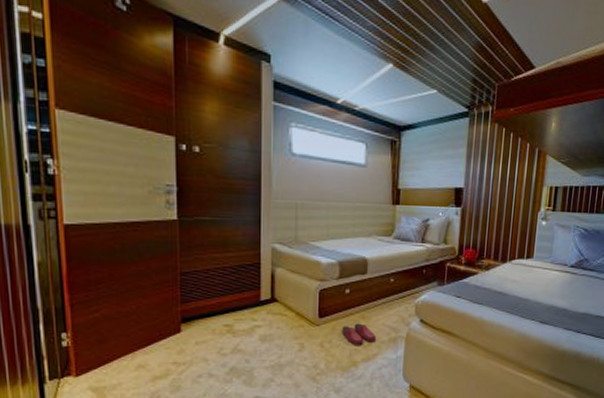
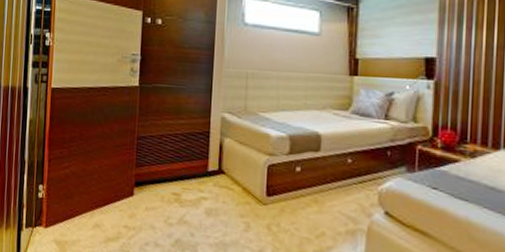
slippers: present [342,323,376,346] -> none [292,207,330,235]

